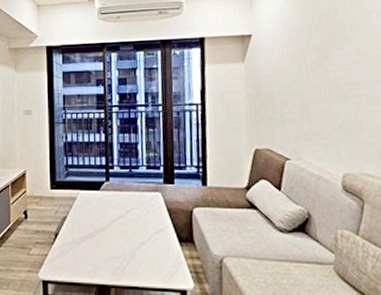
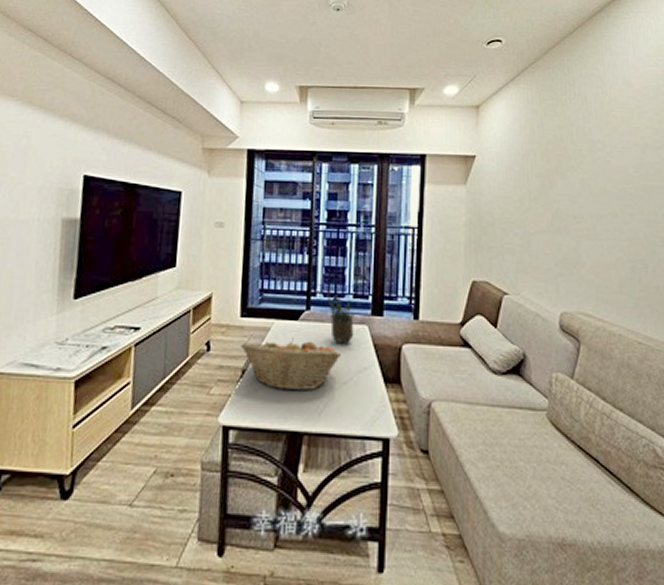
fruit basket: none [53,205,139,251] -> present [241,337,341,391]
potted plant: none [122,161,152,209] -> present [325,288,359,344]

